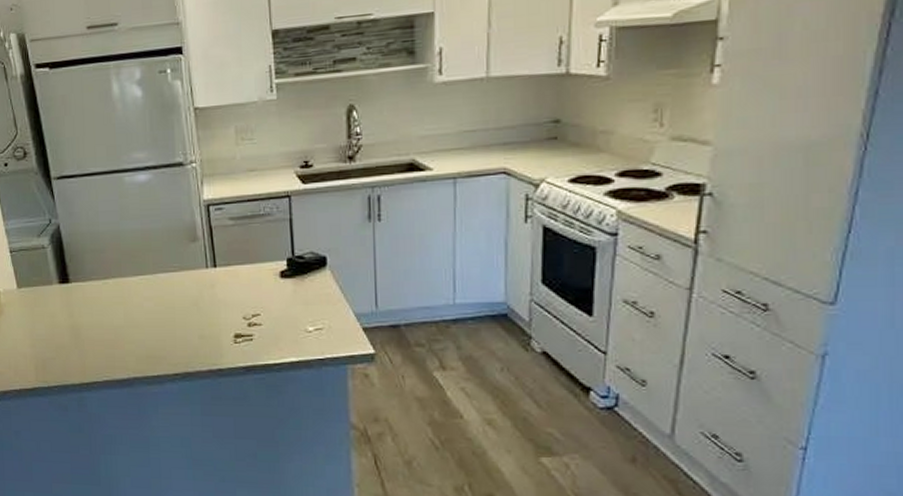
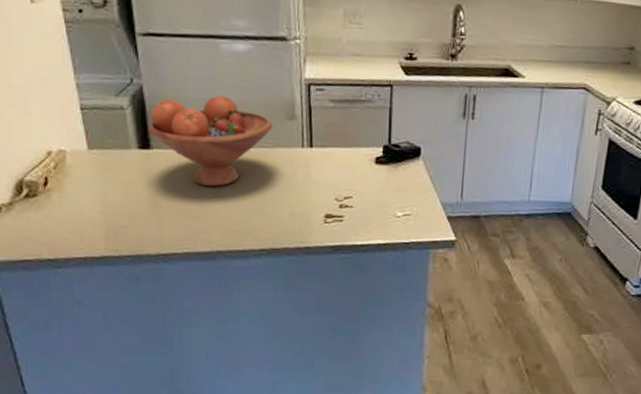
fruit bowl: none [66,226,177,314] -> present [148,95,273,187]

